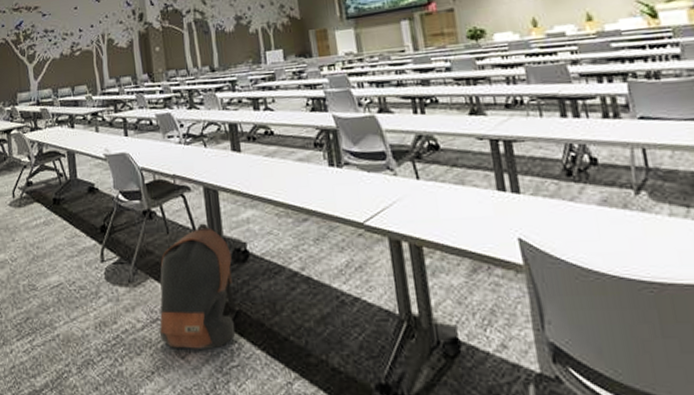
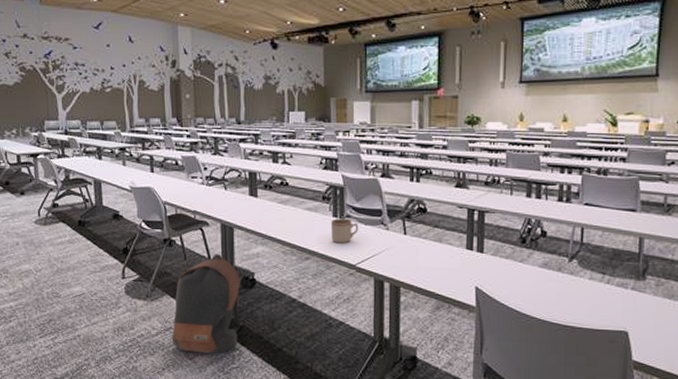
mug: none [328,166,361,198] -> present [331,218,359,244]

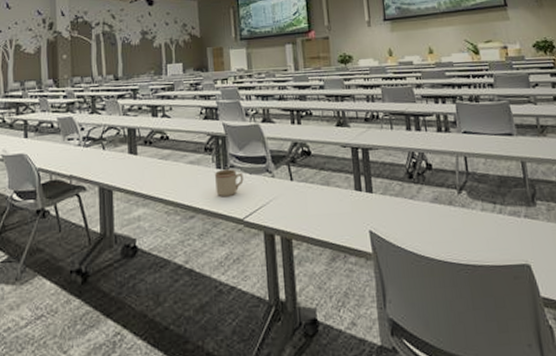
backpack: present [171,253,244,354] -> none [43,221,126,343]

